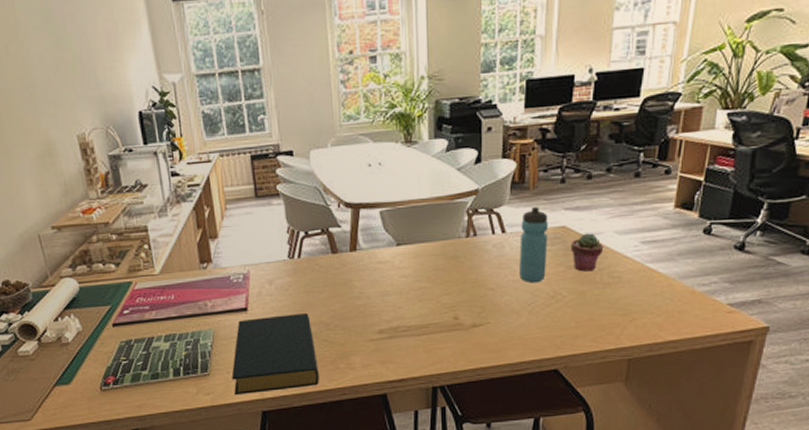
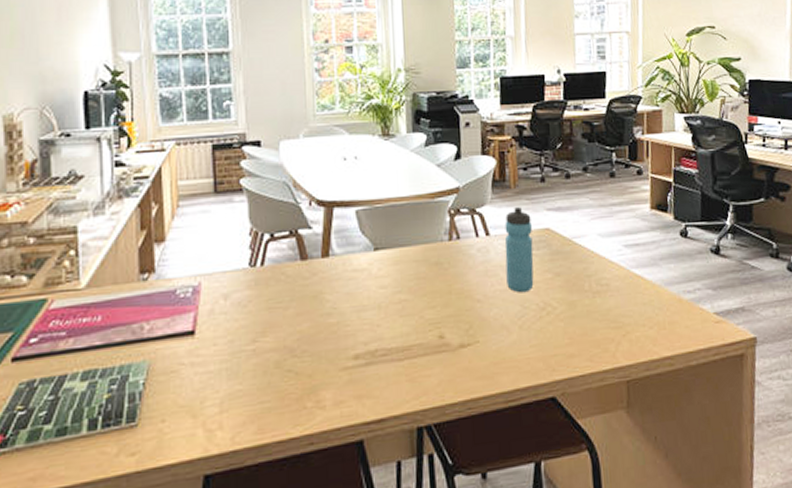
hardback book: present [231,313,319,396] -> none [167,336,280,454]
potted succulent: present [571,233,604,272] -> none [556,235,589,279]

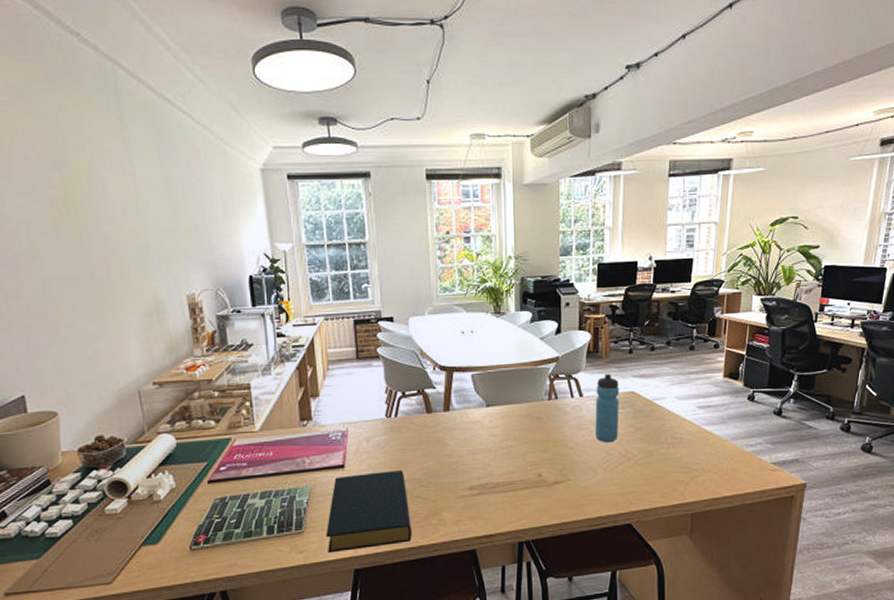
hardback book: none [167,336,280,454] -> present [326,470,412,554]

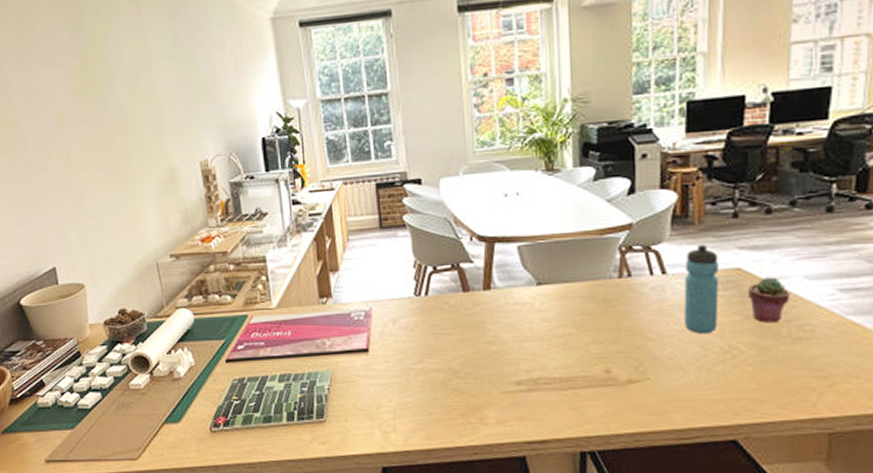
hardback book: present [326,470,412,554] -> none [349,358,447,447]
potted succulent: none [639,398,667,433] -> present [749,277,791,323]

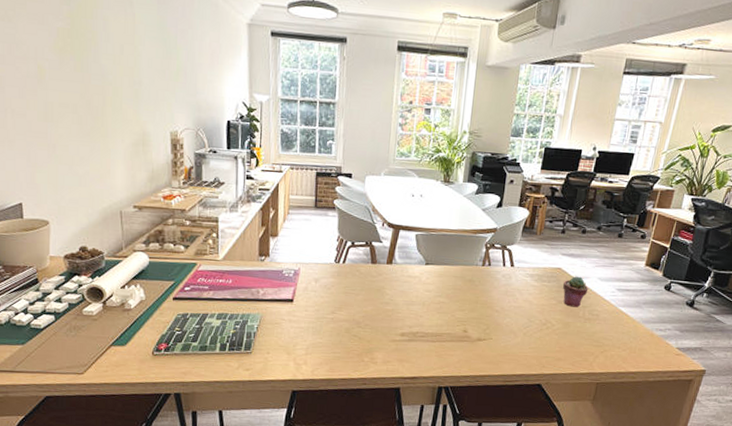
water bottle: present [684,245,719,334] -> none [520,249,548,311]

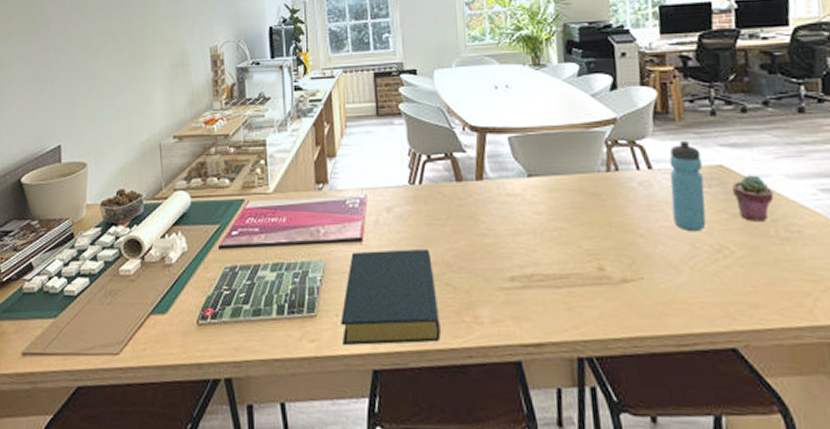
hardback book: none [270,309,346,374] -> present [341,249,441,346]
water bottle: none [520,249,548,311] -> present [669,141,707,232]

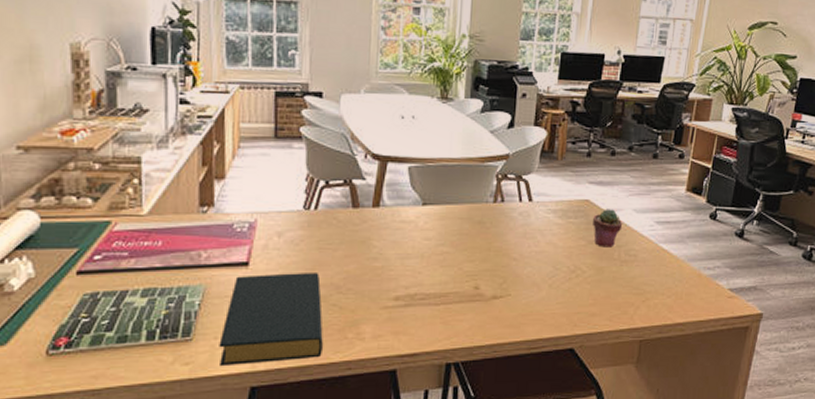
water bottle: present [669,141,707,232] -> none [543,178,573,256]

